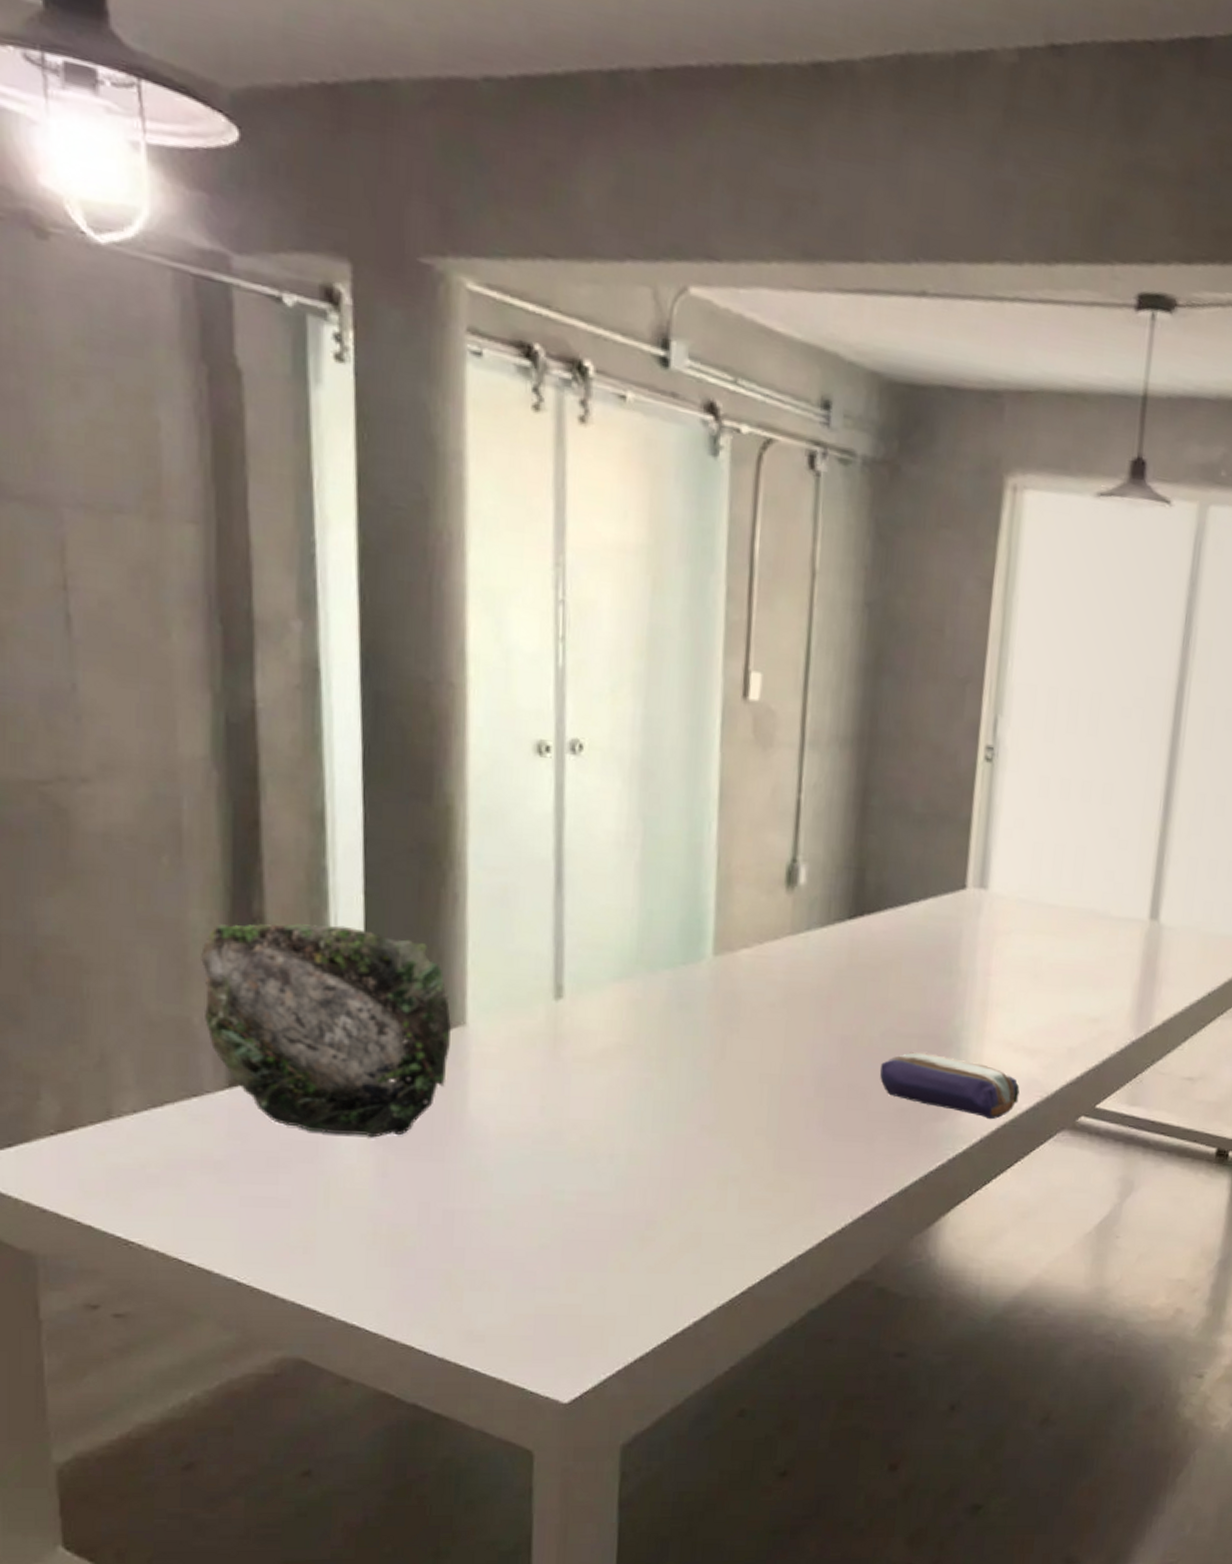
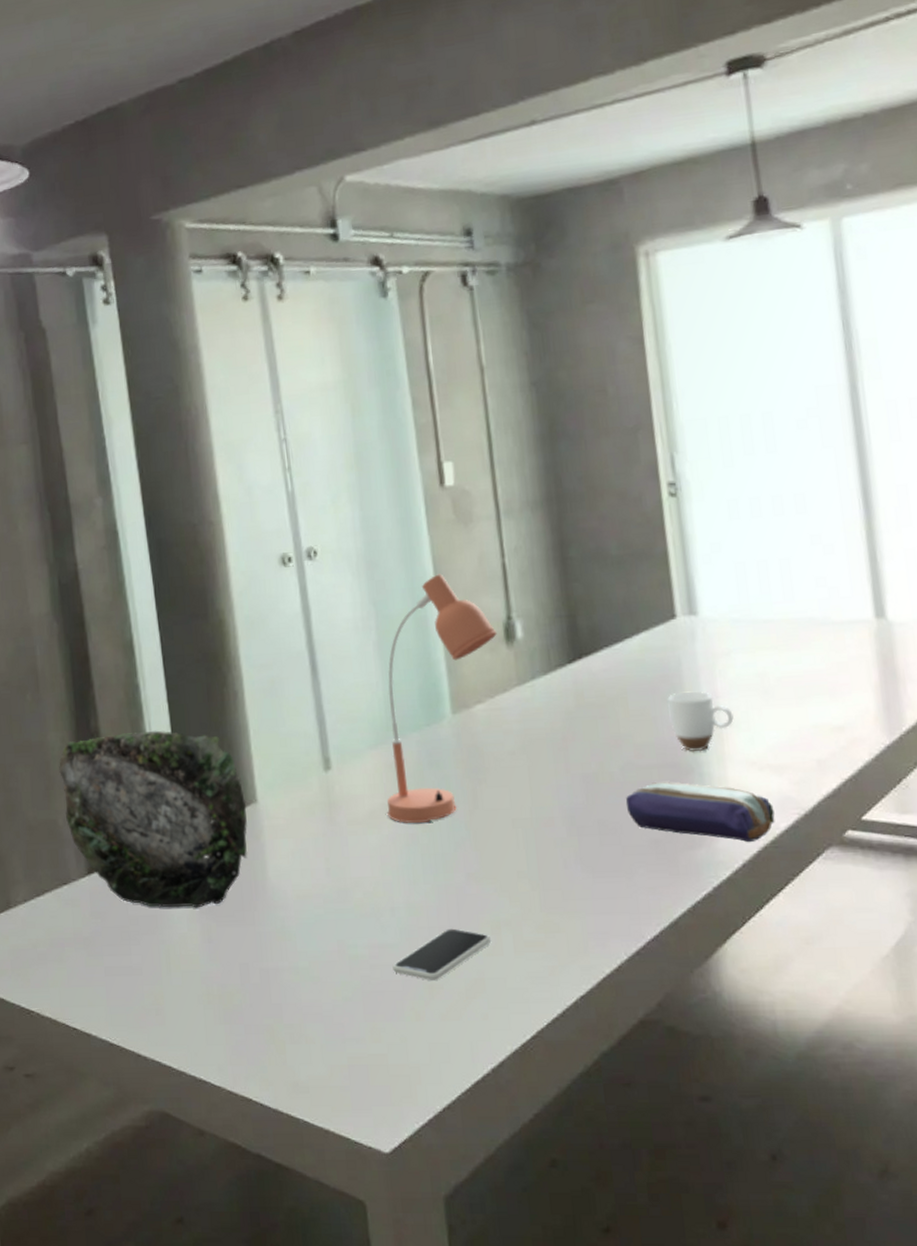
smartphone: none [602,1180,715,1232] -> present [392,928,491,980]
desk lamp: none [622,798,778,1069] -> present [387,574,497,824]
mug: none [940,964,1001,1027] -> present [667,691,734,752]

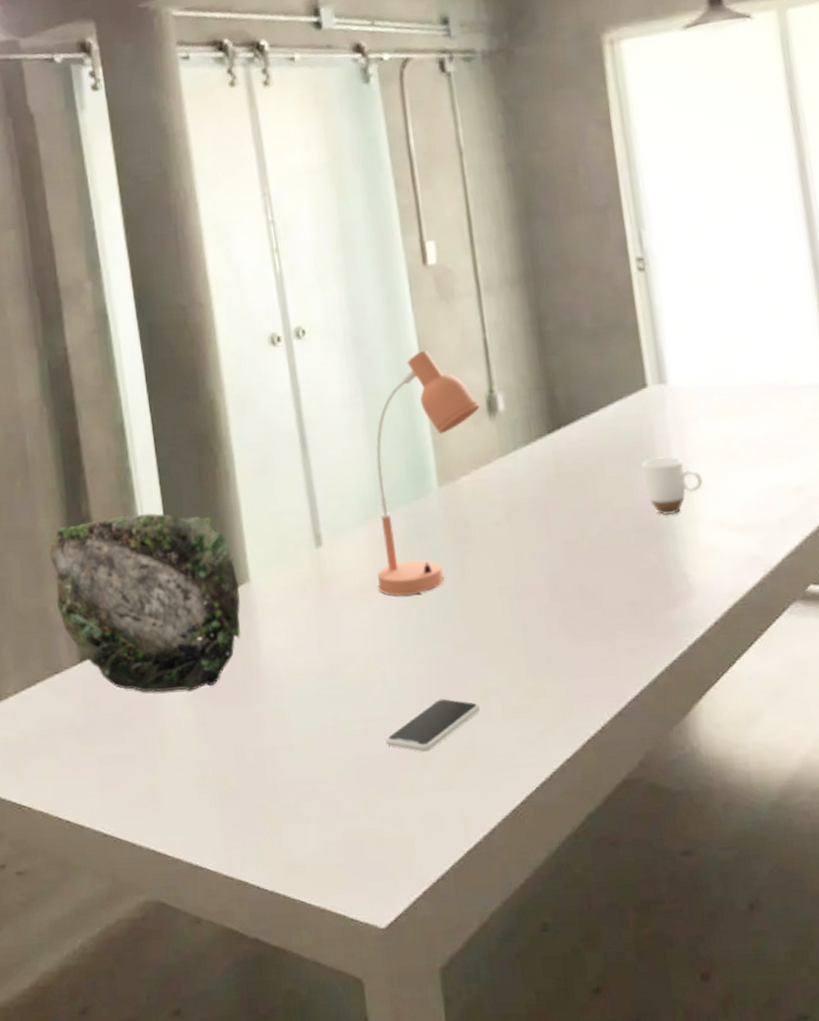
pencil case: present [625,782,775,843] -> none [605,545,744,601]

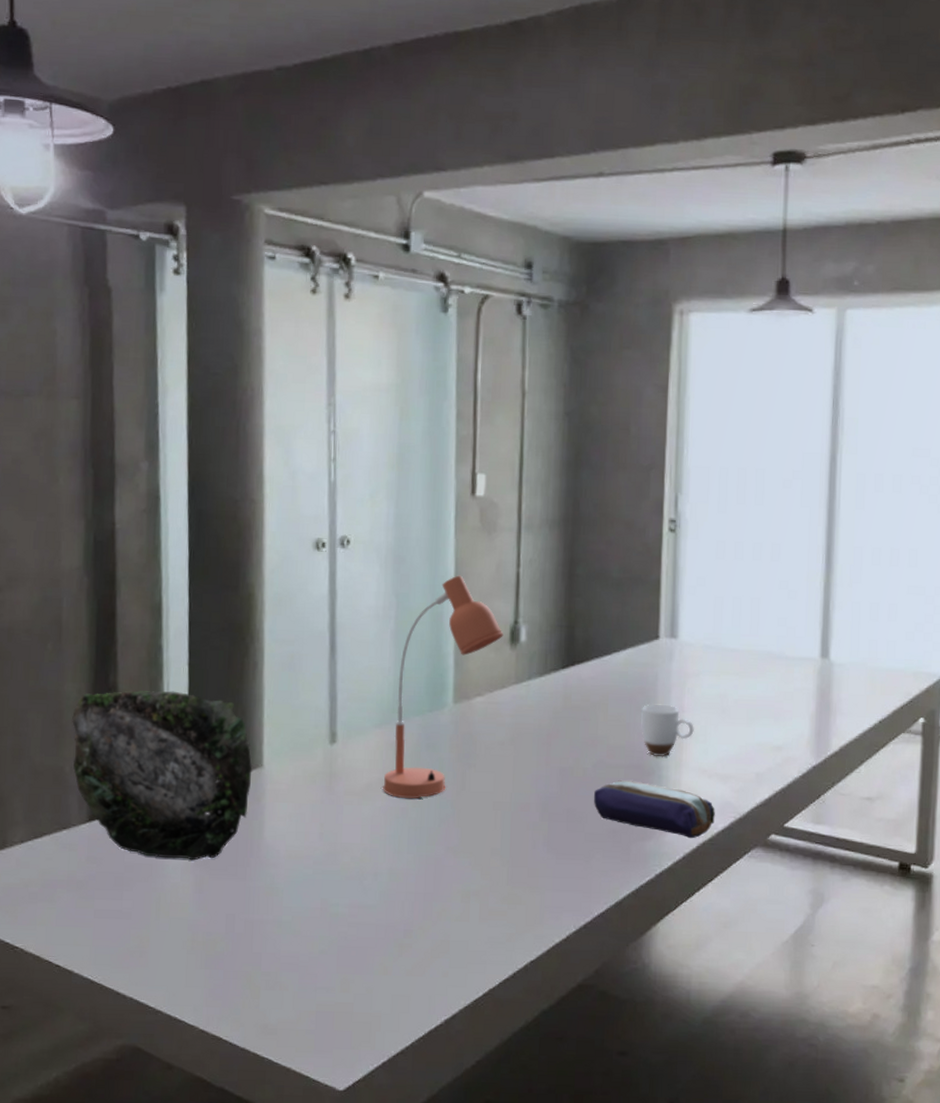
smartphone: present [385,698,480,752] -> none [369,895,460,940]
pencil case: none [605,545,744,601] -> present [593,780,715,839]

